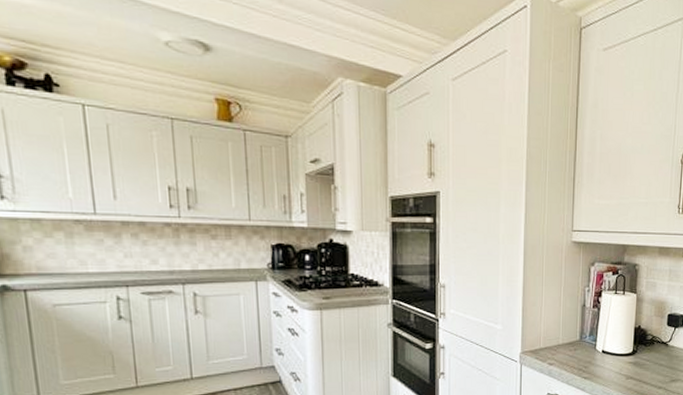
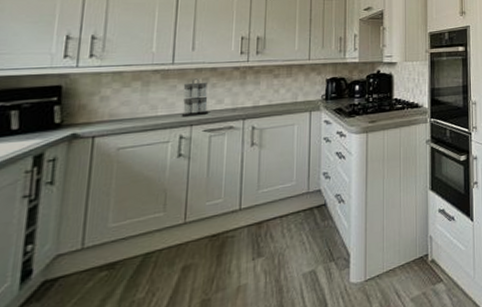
spice rack: none [110,233,144,276] -> present [181,78,209,117]

